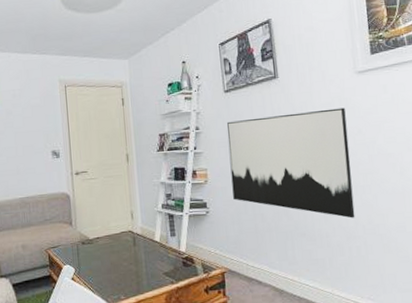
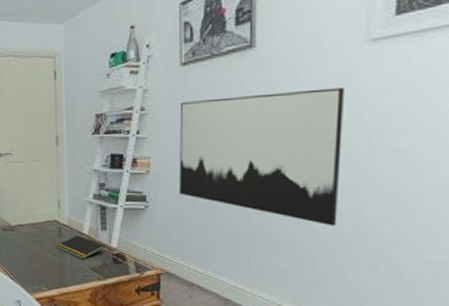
notepad: none [132,243,176,266] -> present [56,235,106,260]

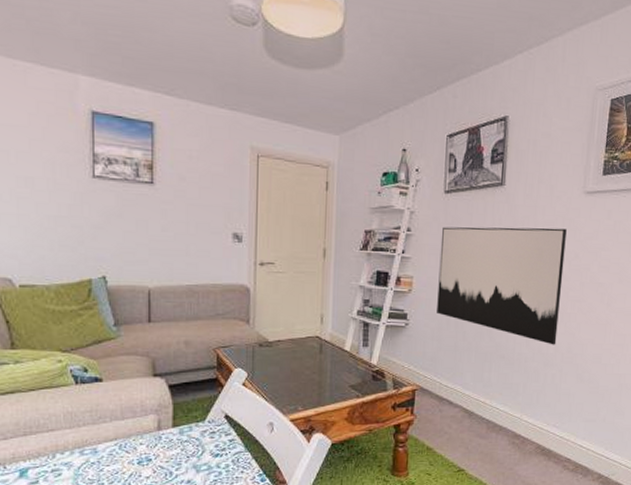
notepad: present [56,235,106,260] -> none [316,352,366,377]

